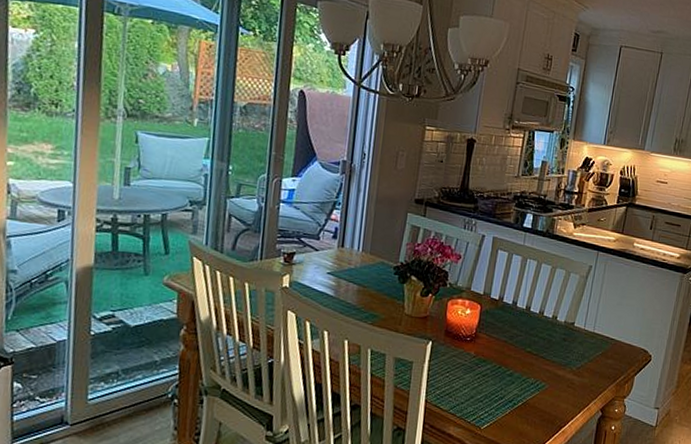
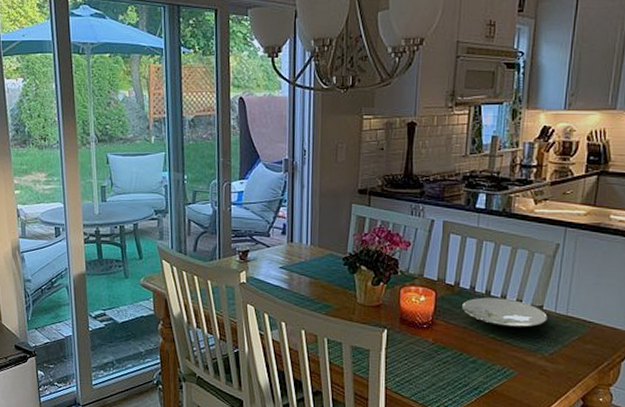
plate: none [504,312,578,343] -> present [462,297,547,328]

